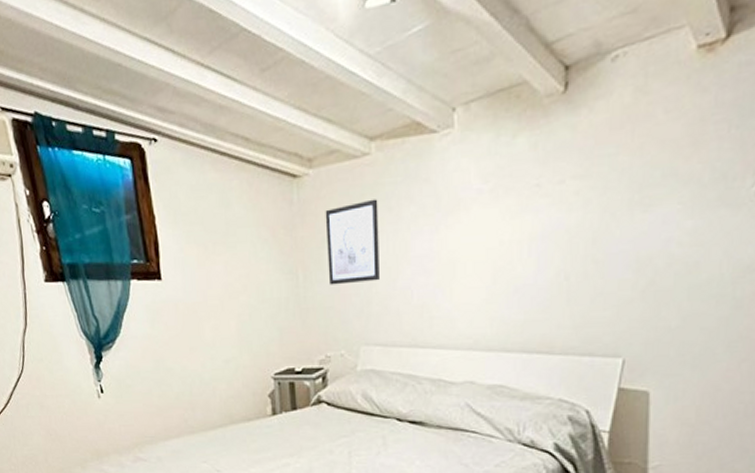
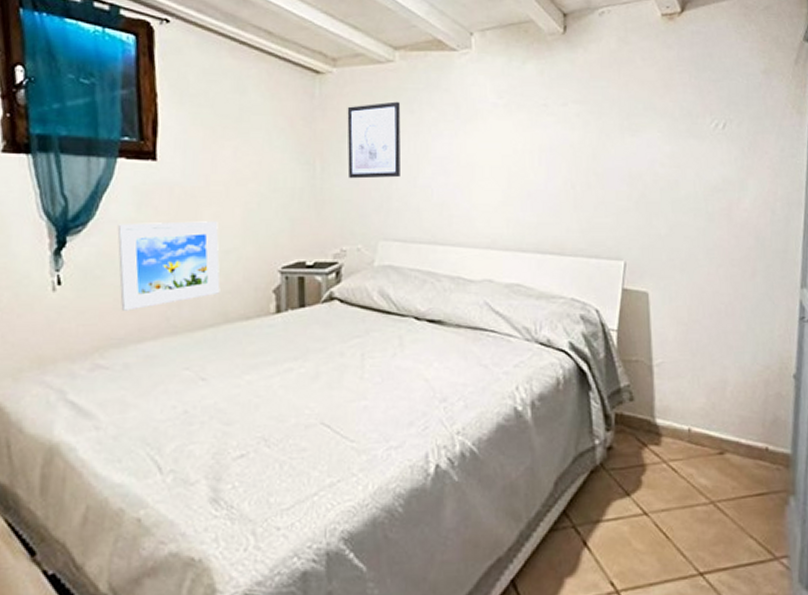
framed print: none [138,333,225,414] -> present [117,221,220,311]

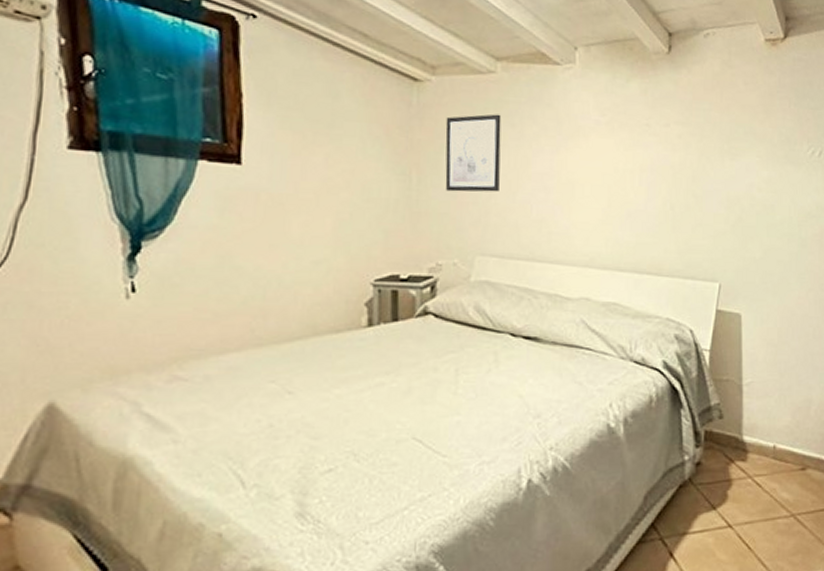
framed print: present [117,221,220,311] -> none [198,229,309,321]

